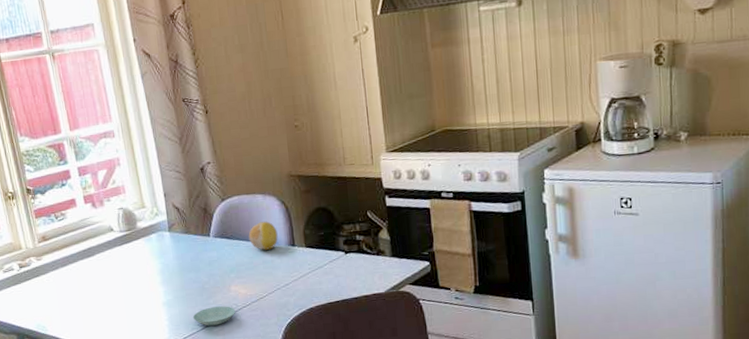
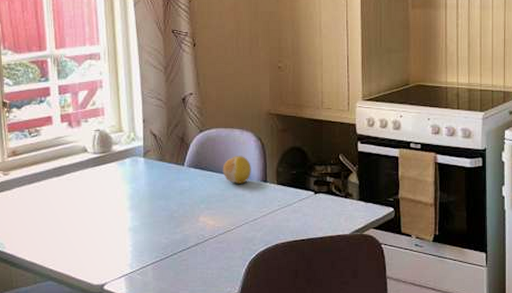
saucer: present [192,306,236,326] -> none [157,236,202,255]

